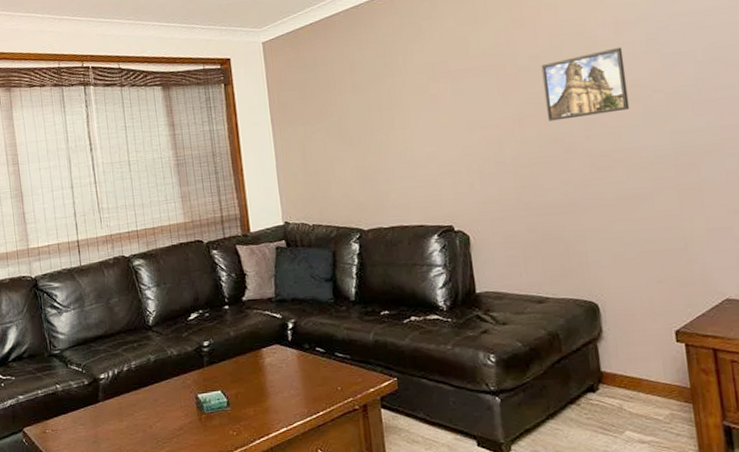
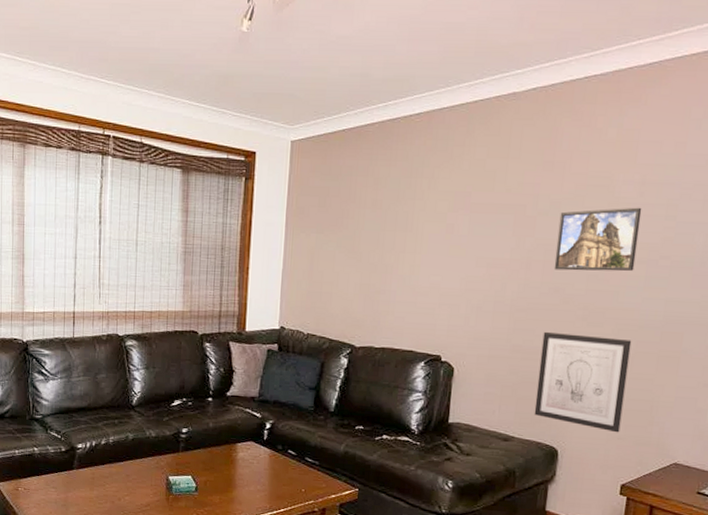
wall art: none [553,178,659,277] -> present [534,331,632,433]

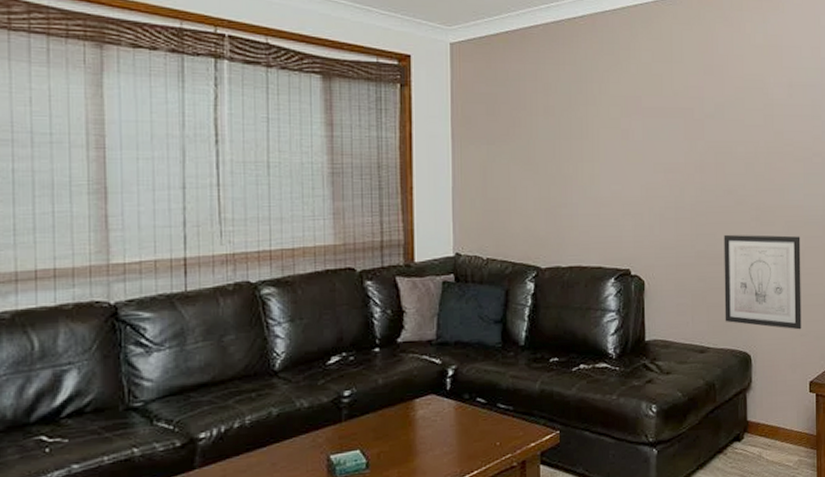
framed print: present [554,207,642,272] -> none [724,108,794,172]

